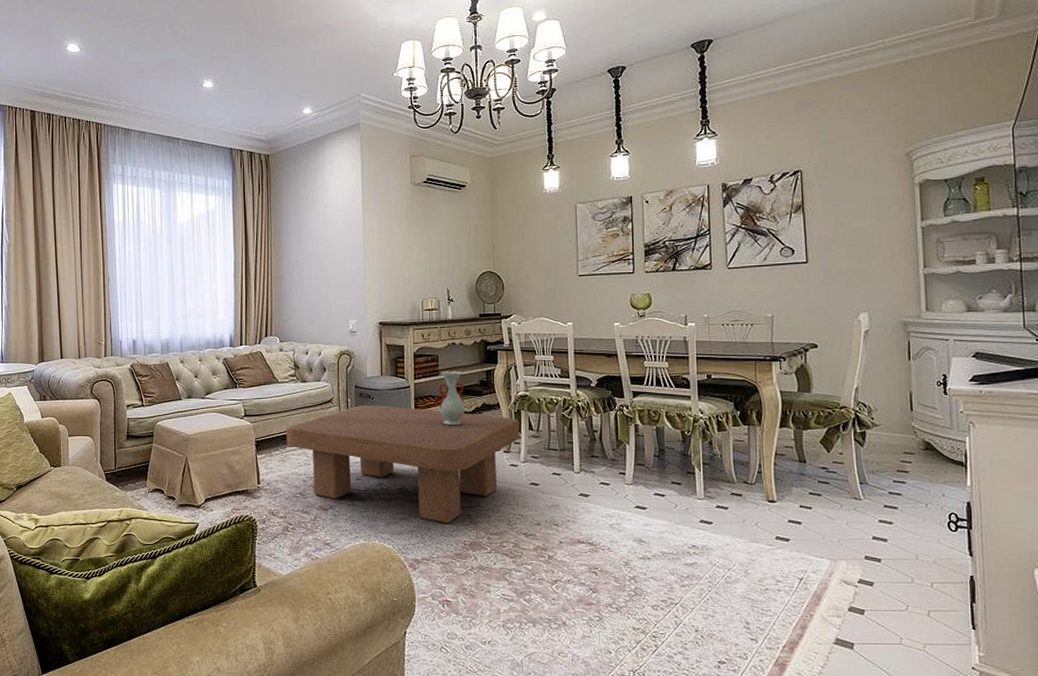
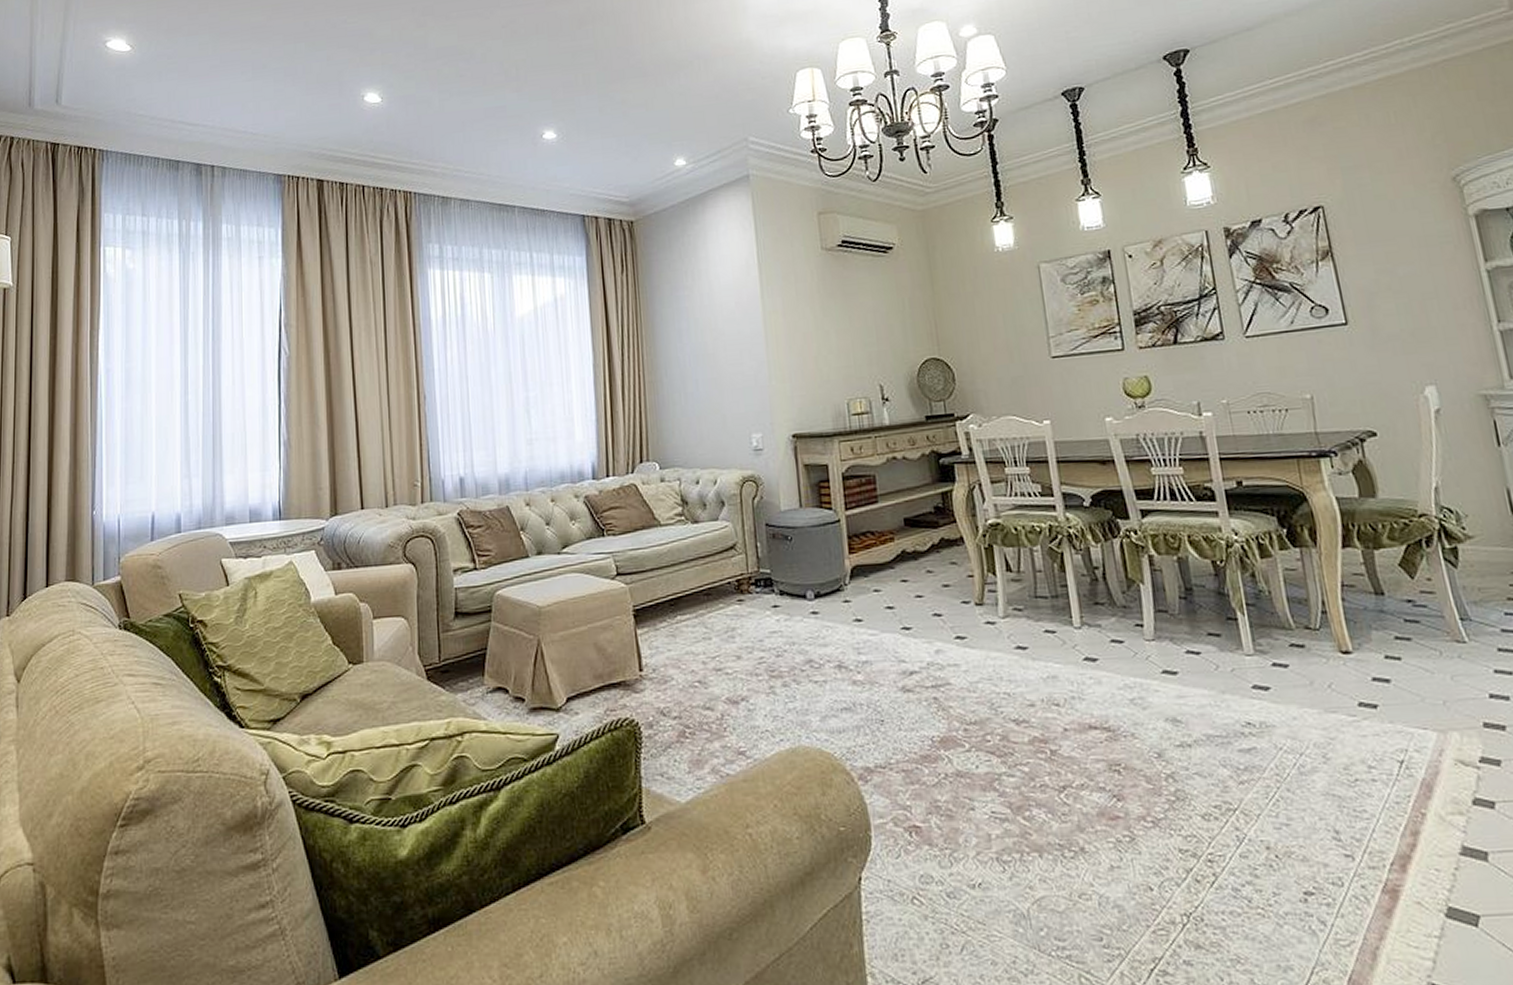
coffee table: present [286,404,520,523] -> none [674,548,995,712]
vase: present [439,370,465,427] -> none [879,494,918,574]

